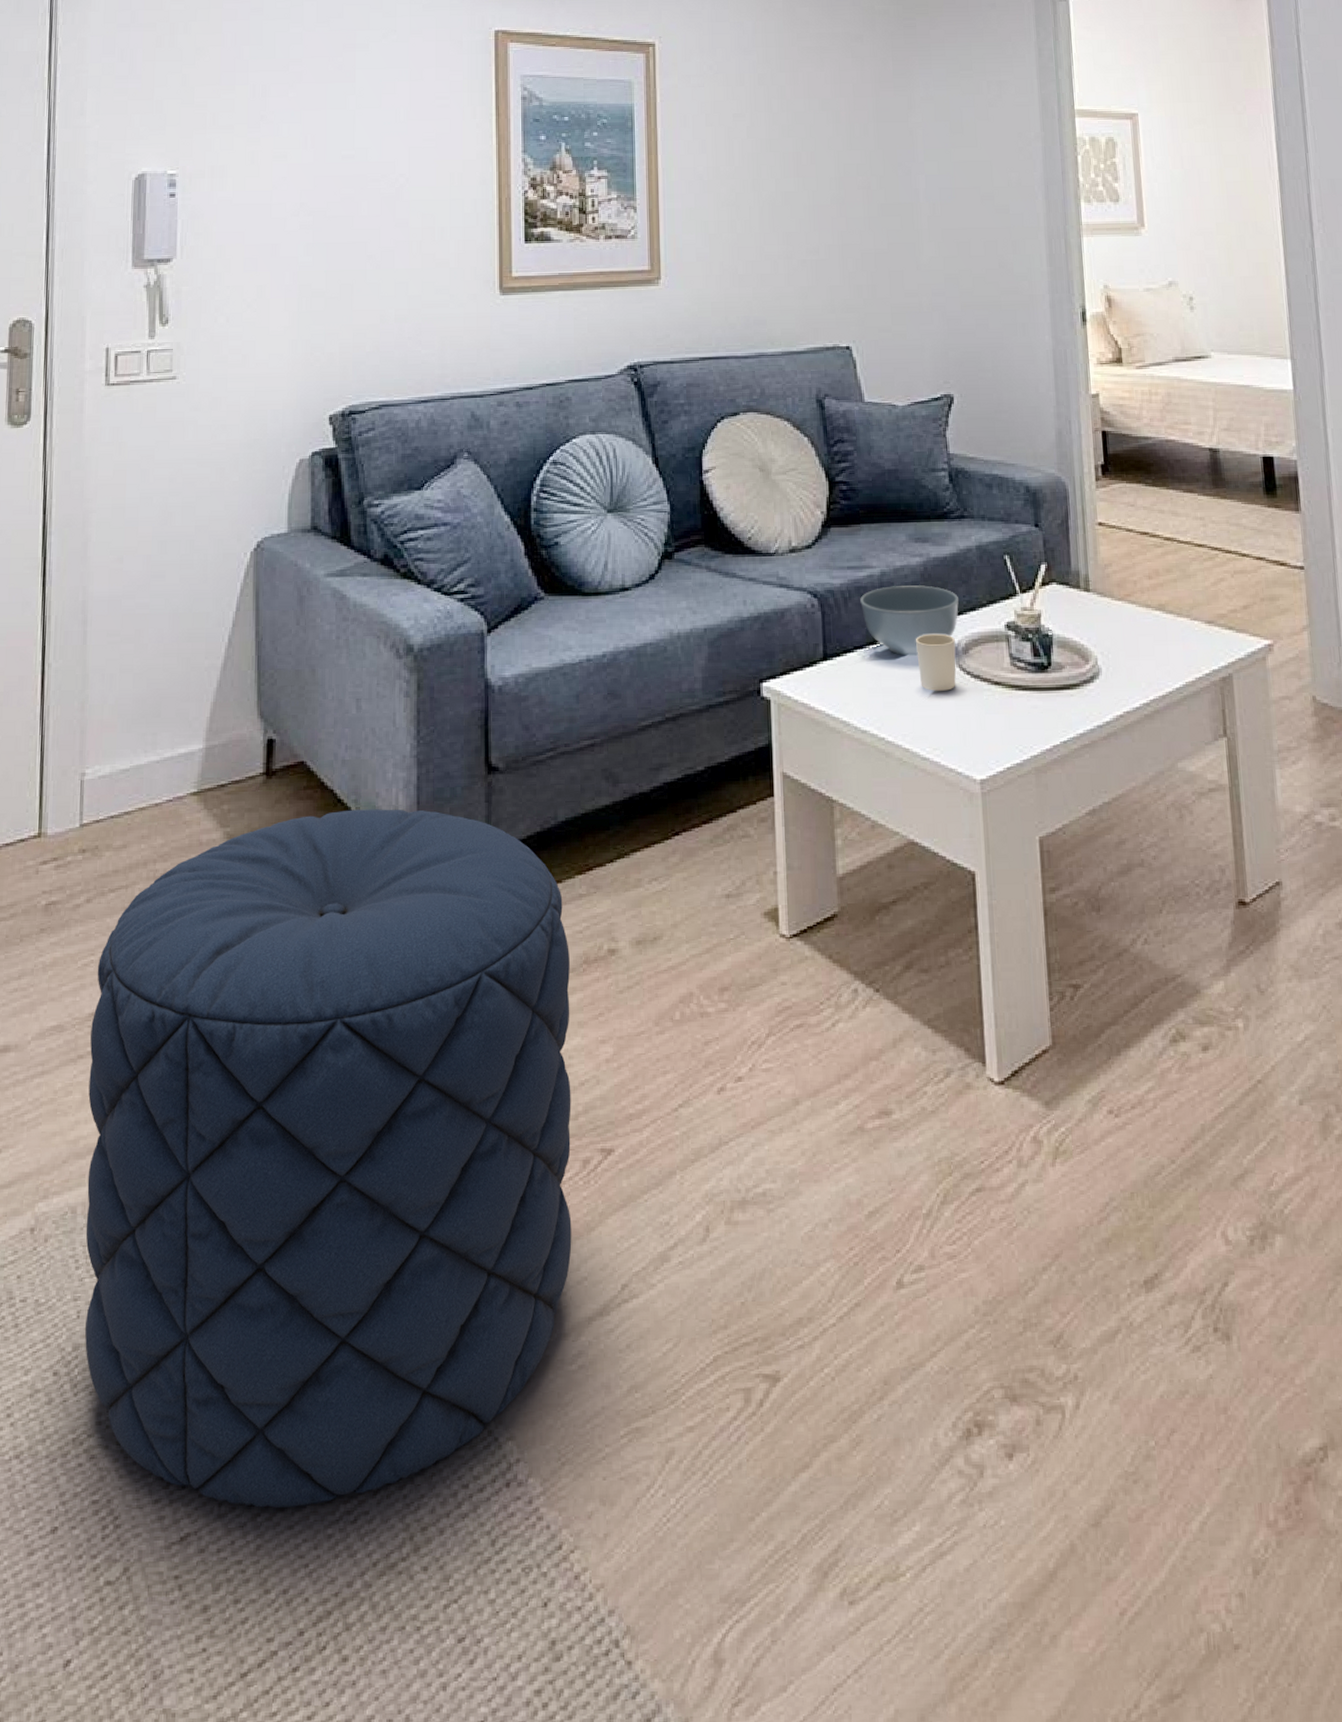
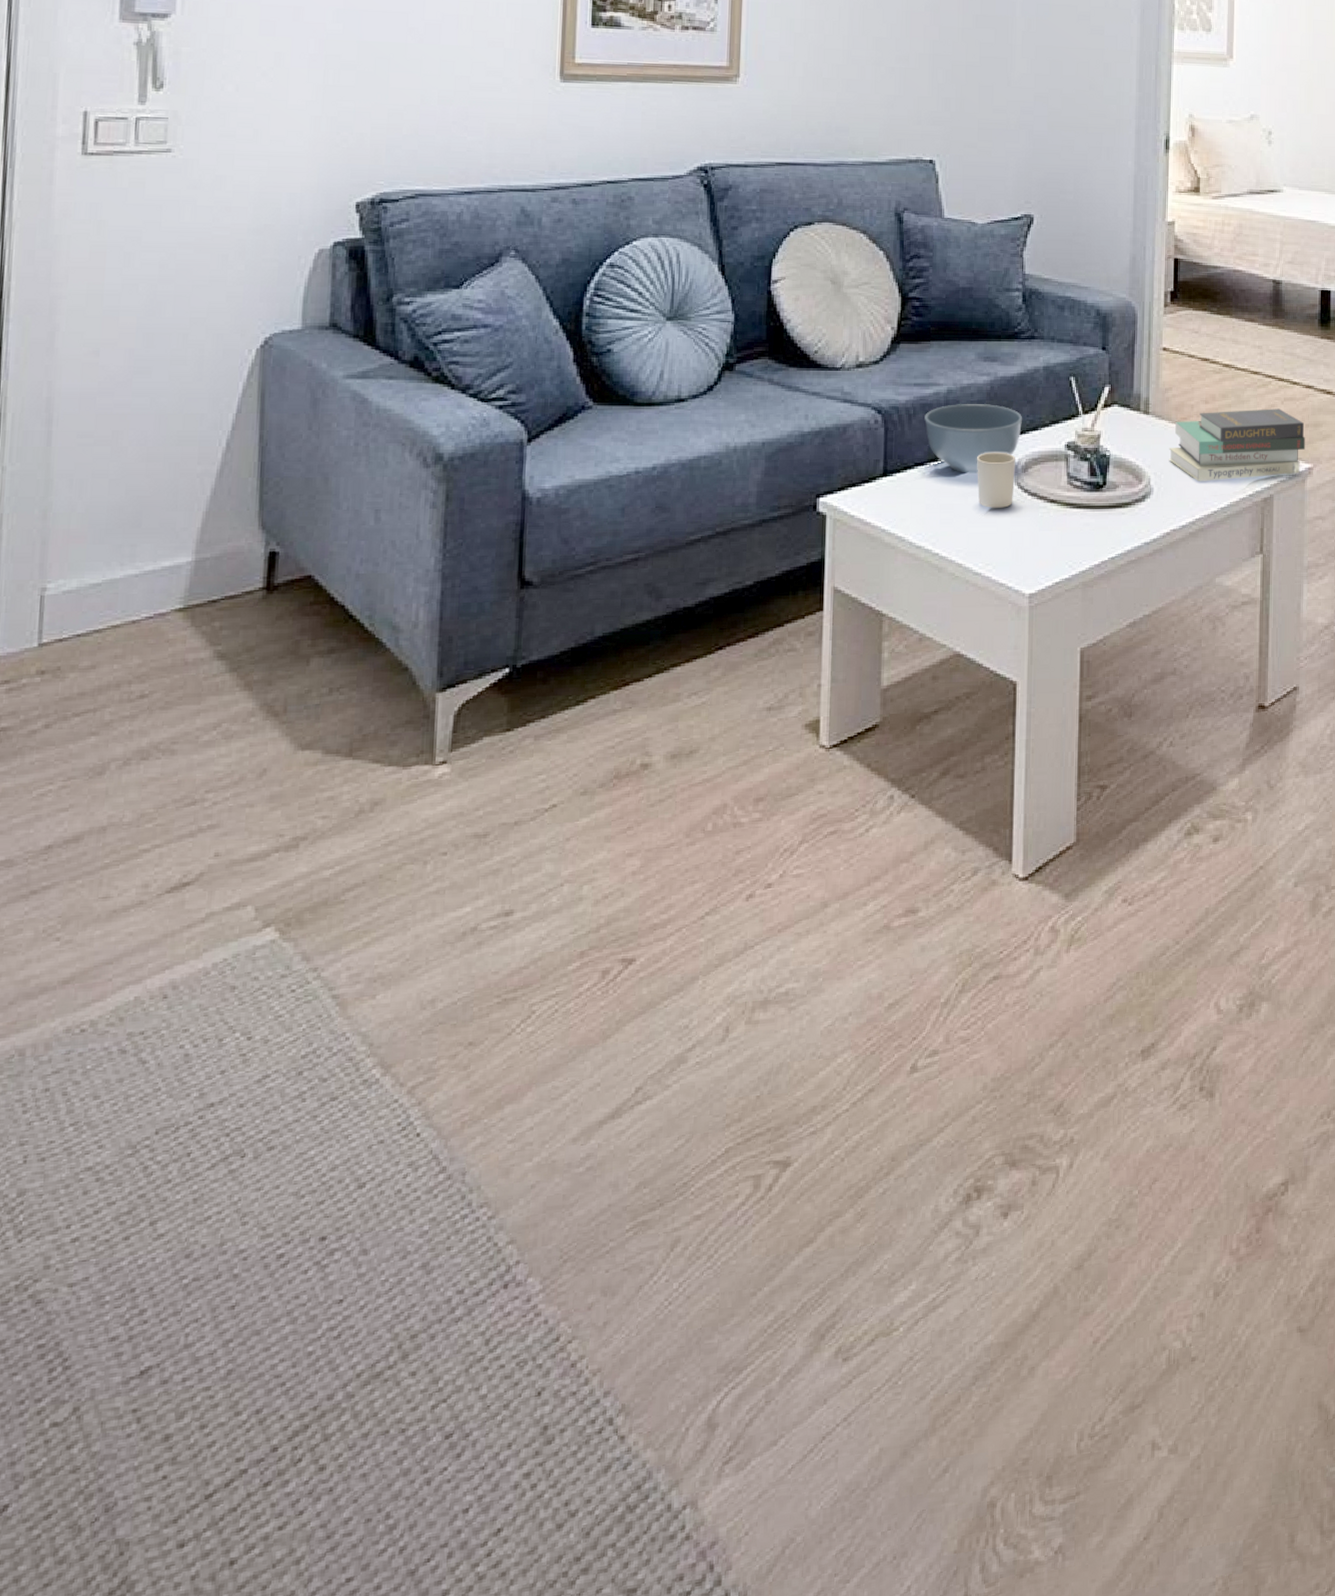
pouf: present [84,809,572,1508] -> none [32,625,600,1334]
books: none [1115,582,1263,661] -> present [1168,408,1306,481]

